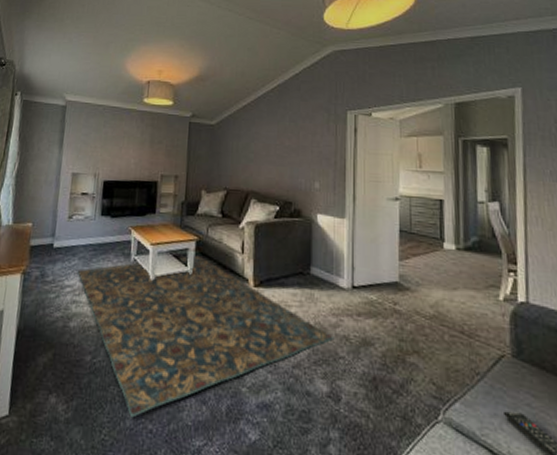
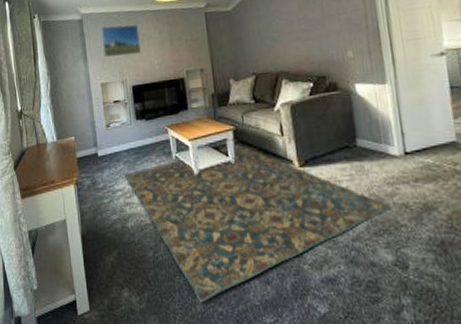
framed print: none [81,117,122,151] -> present [101,24,141,57]

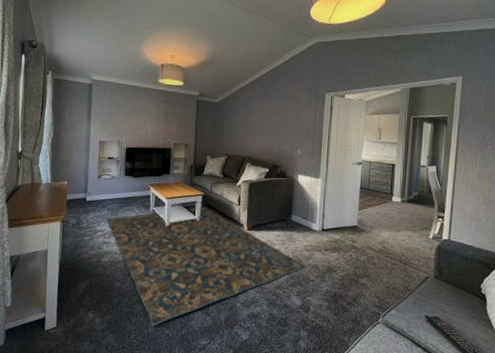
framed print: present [101,24,141,57] -> none [106,94,141,123]

